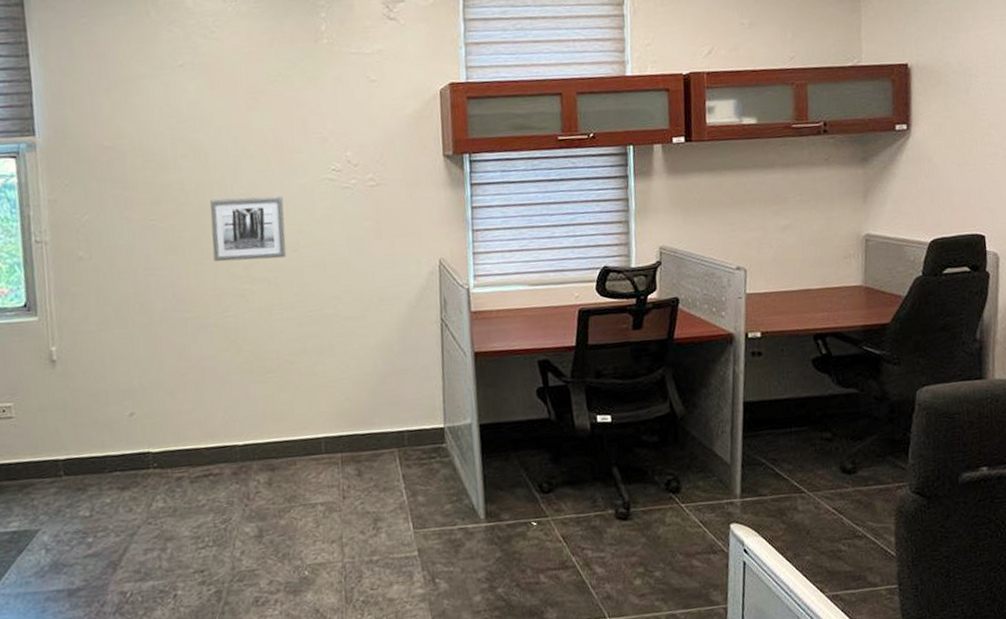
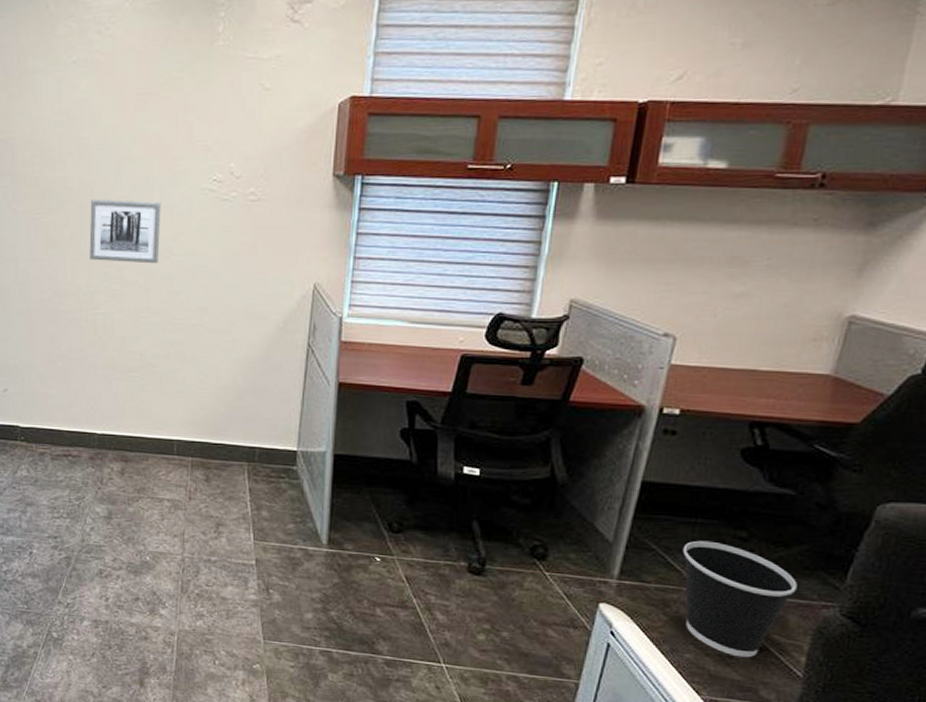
wastebasket: none [785,446,876,549] -> present [682,540,797,658]

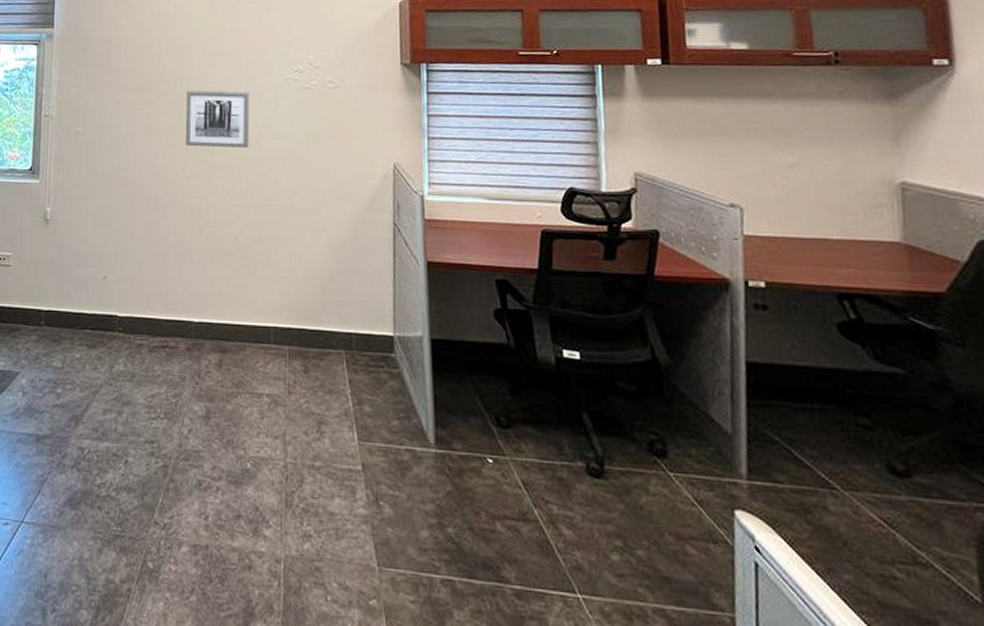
wastebasket: present [682,540,797,658] -> none [807,430,942,578]

